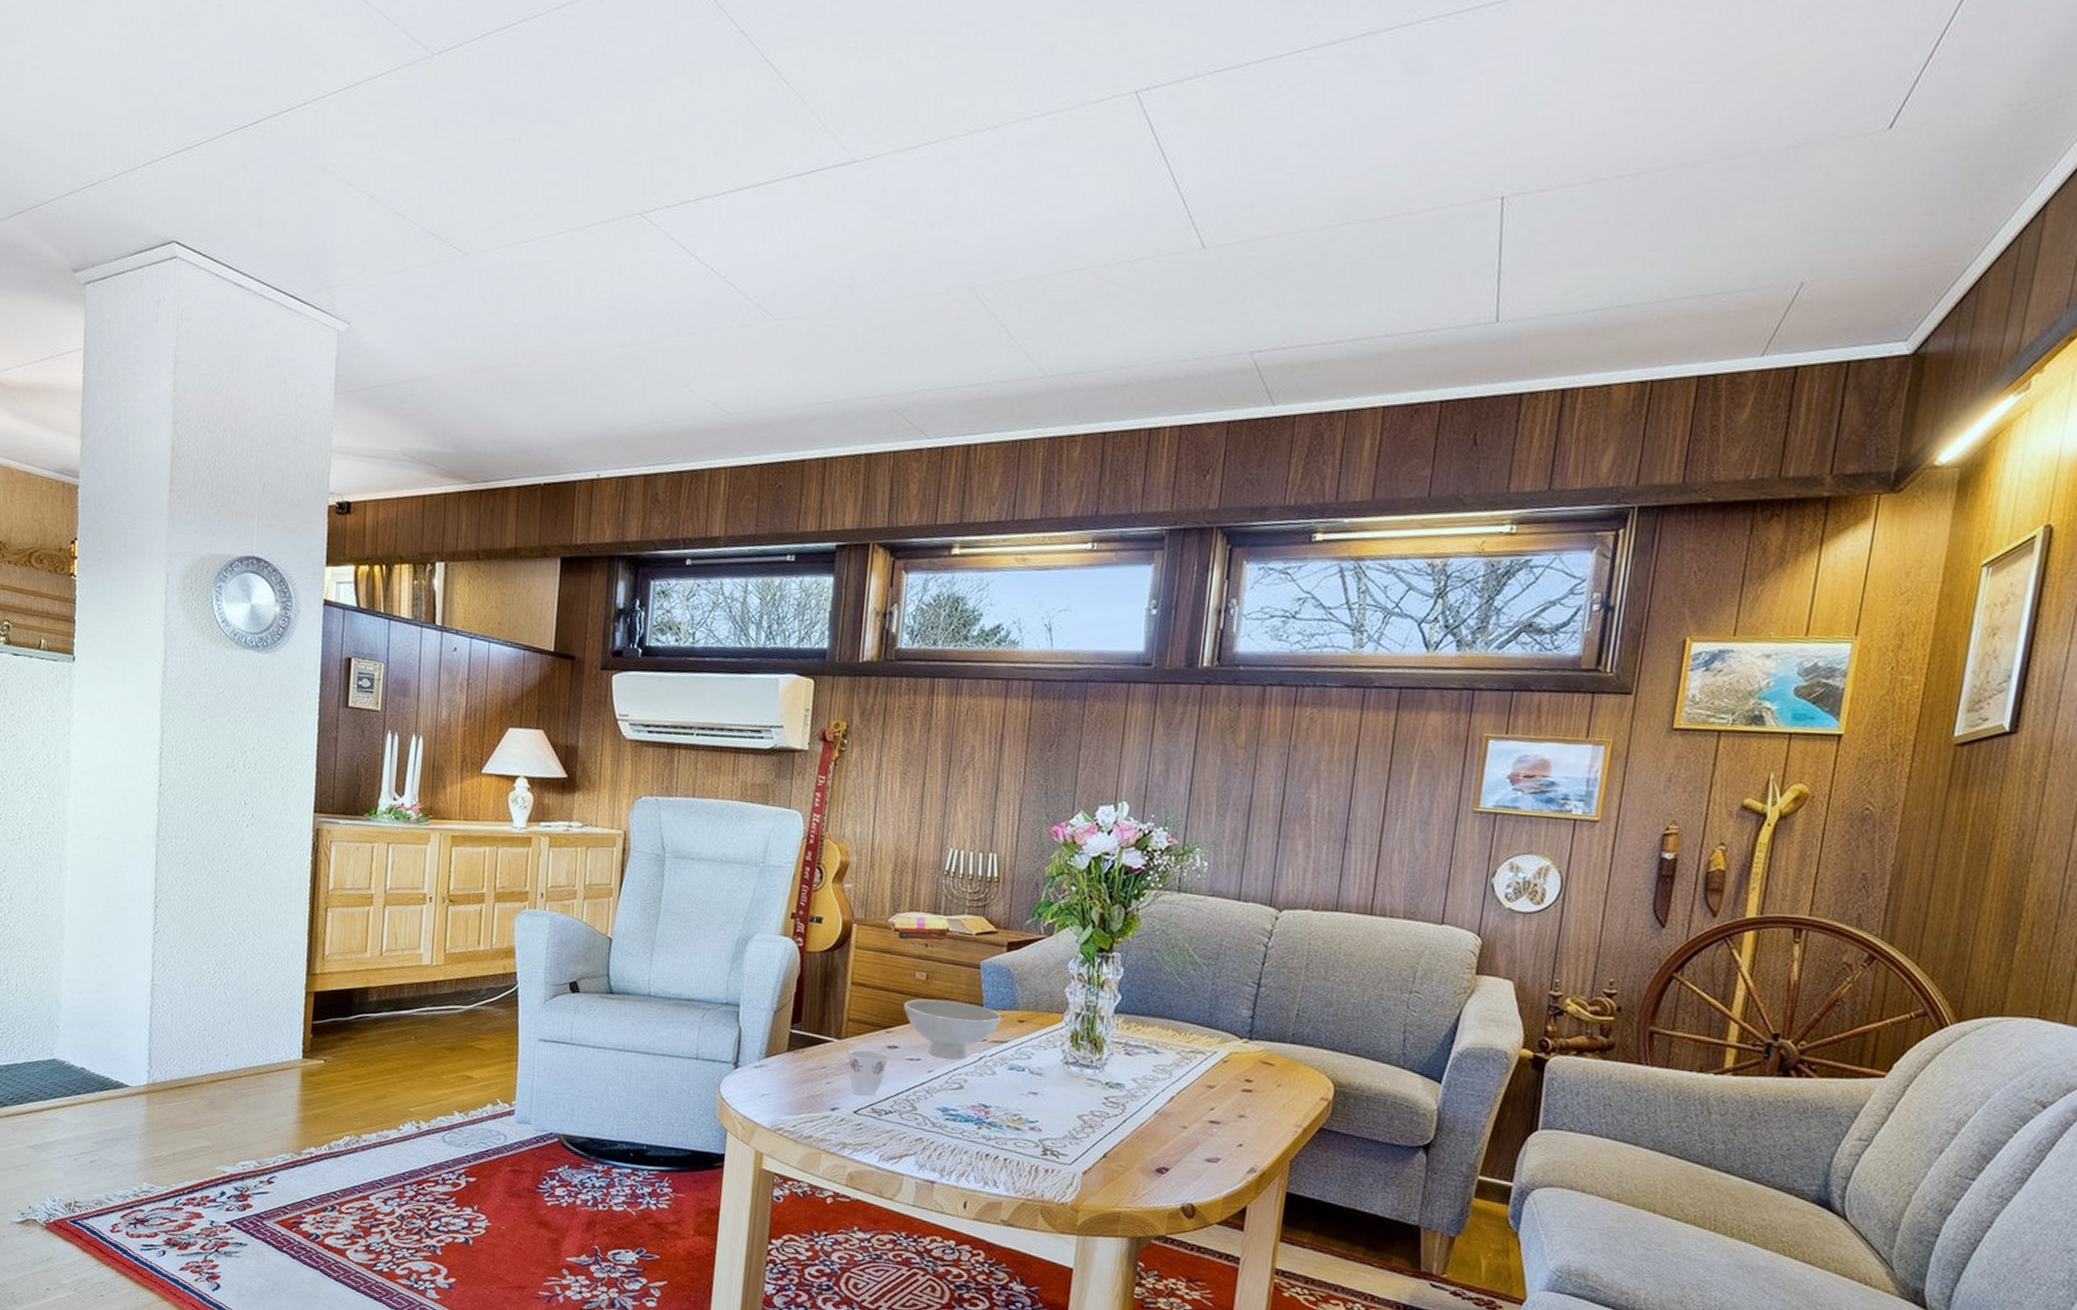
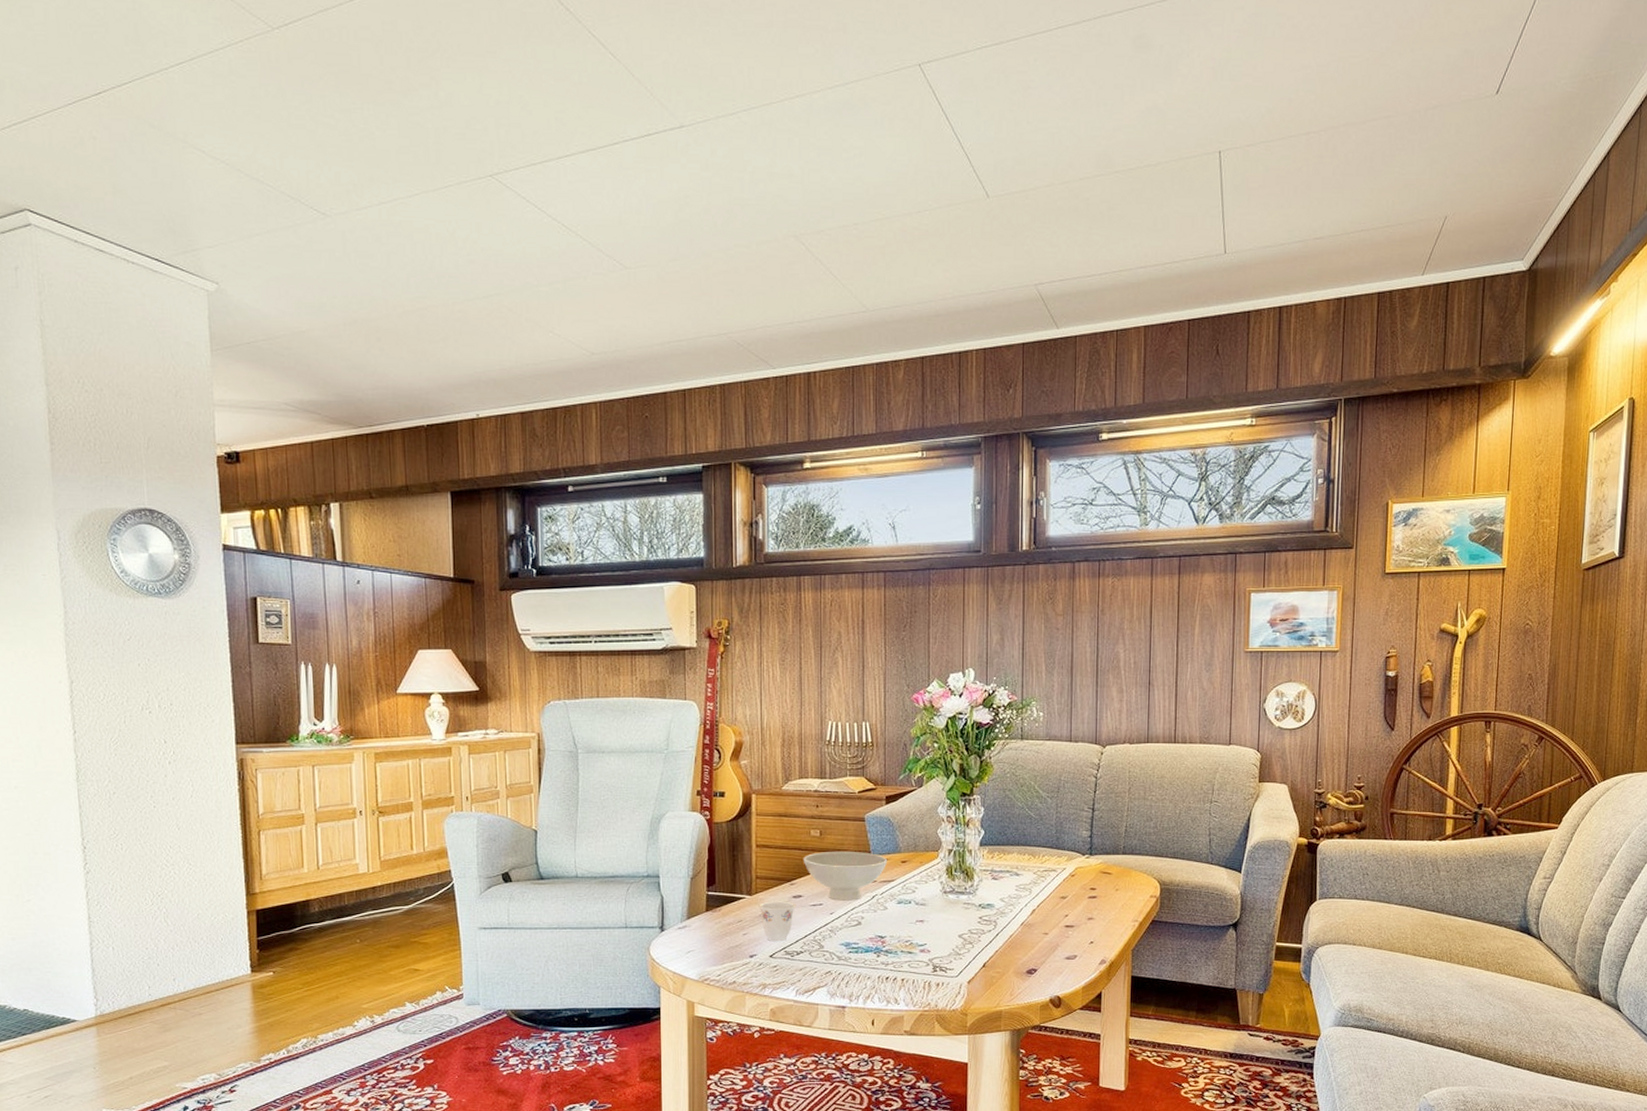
books: present [890,916,950,940] -> none [784,781,836,803]

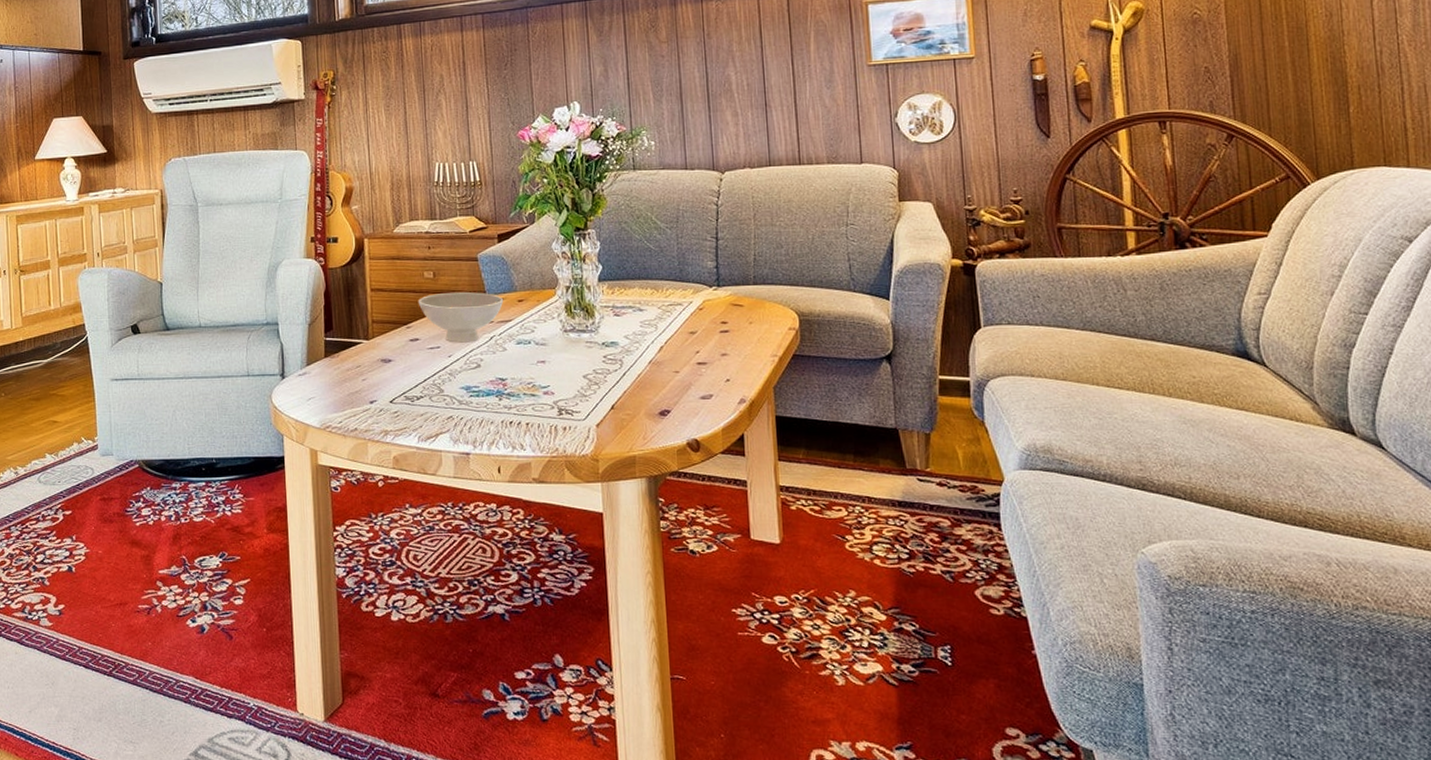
teacup: present [758,901,797,942] -> none [376,345,414,387]

